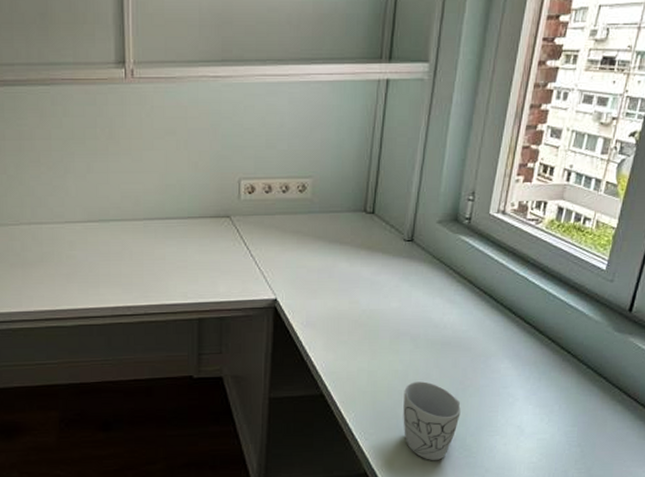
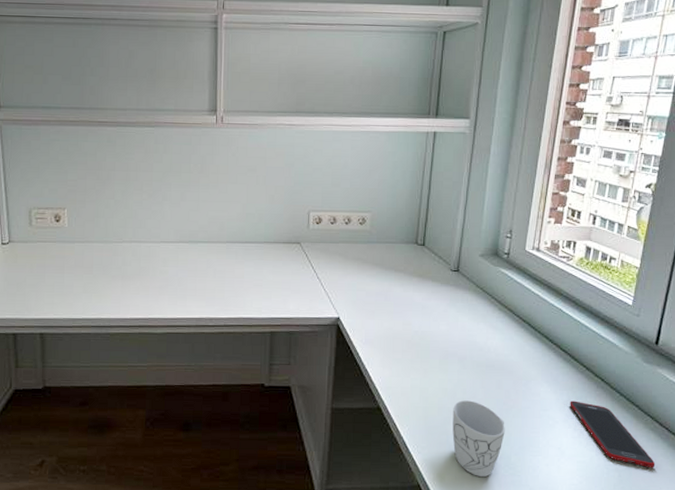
cell phone: none [532,376,621,442] -> present [570,400,656,468]

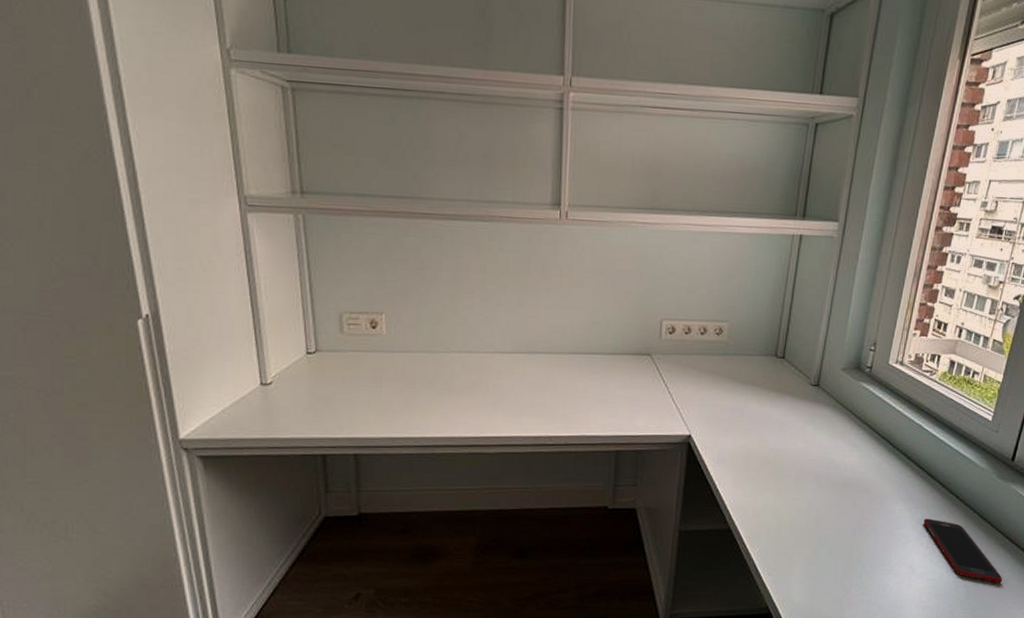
mug: present [452,400,505,478] -> none [804,520,858,598]

